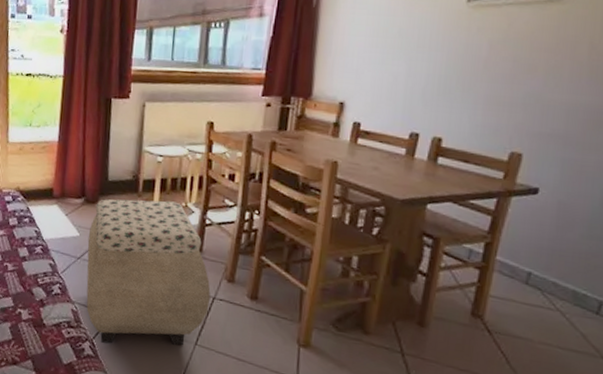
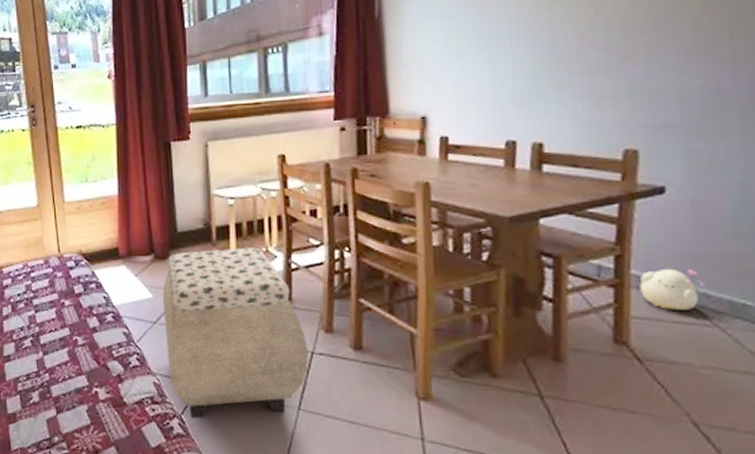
plush toy: none [501,258,555,295] -> present [639,268,704,310]

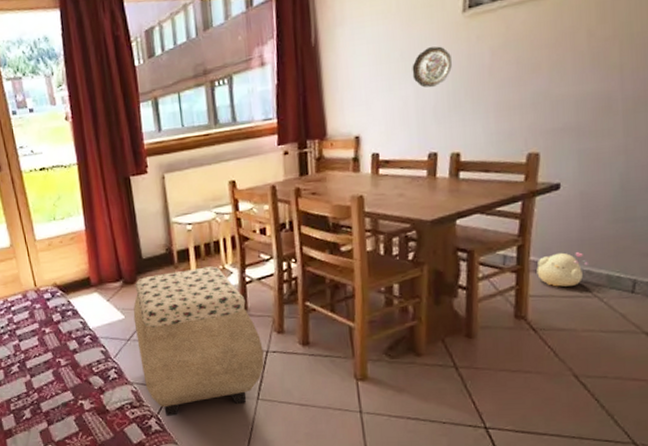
decorative plate: none [486,26,533,70] -> present [412,46,452,88]

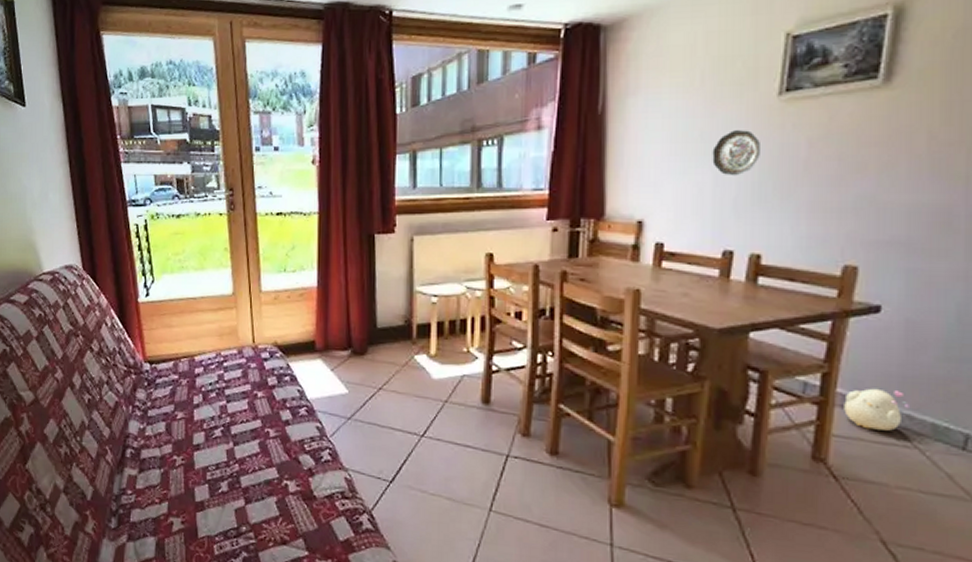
ottoman: present [133,266,264,416] -> none [358,347,503,515]

